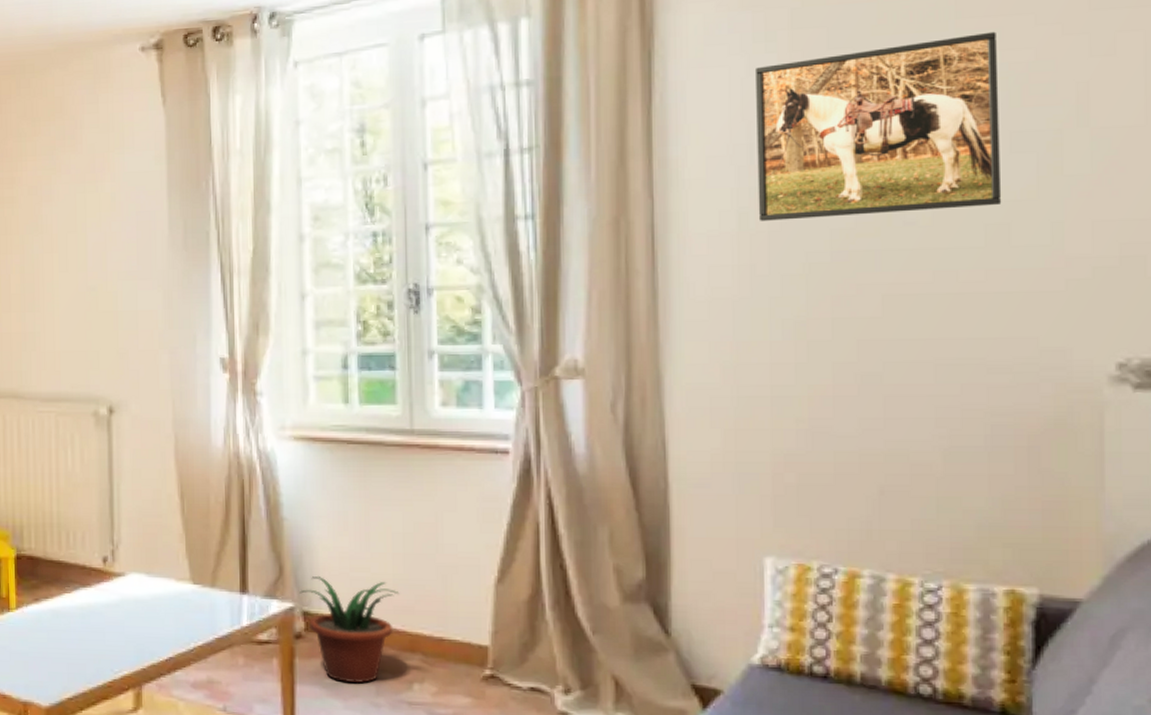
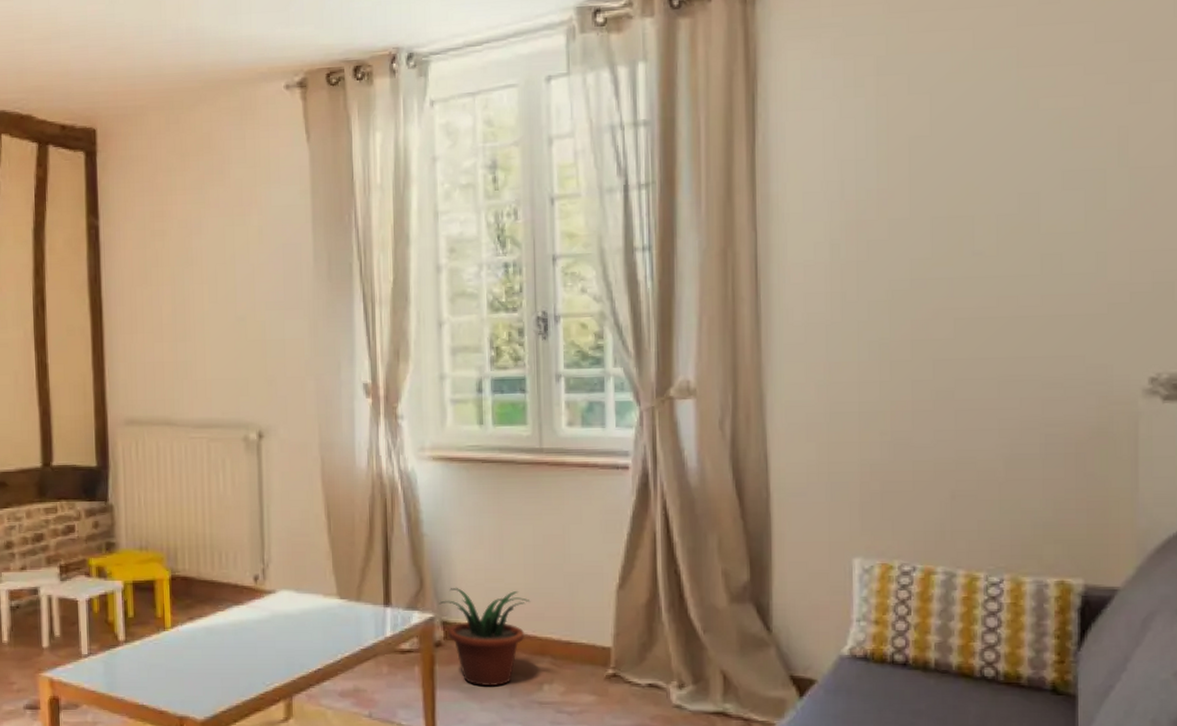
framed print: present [754,31,1002,221] -> none [845,80,1055,252]

